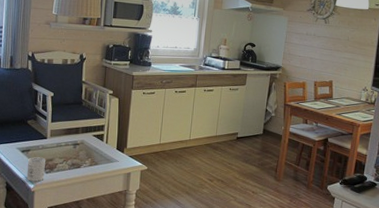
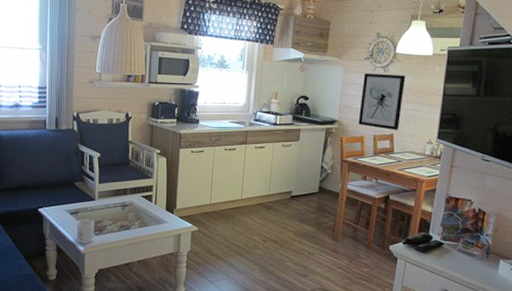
wall art: none [300,23,344,78] -> present [358,73,406,131]

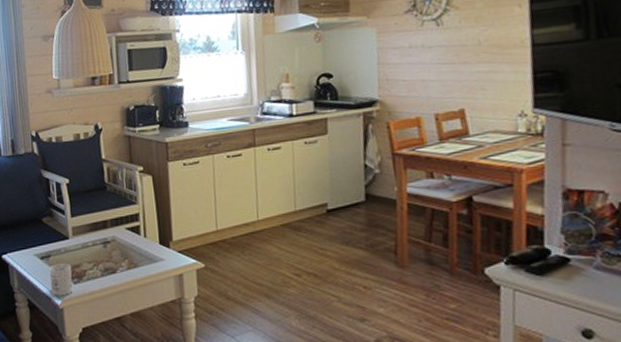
wall art: present [358,73,406,131] -> none [407,26,472,105]

